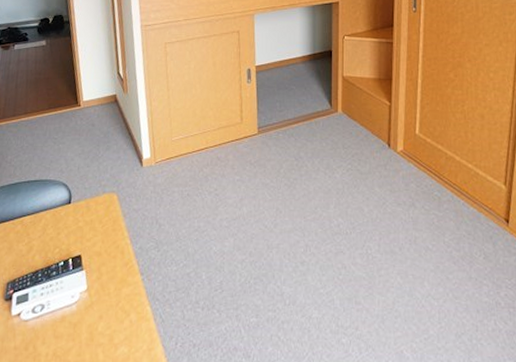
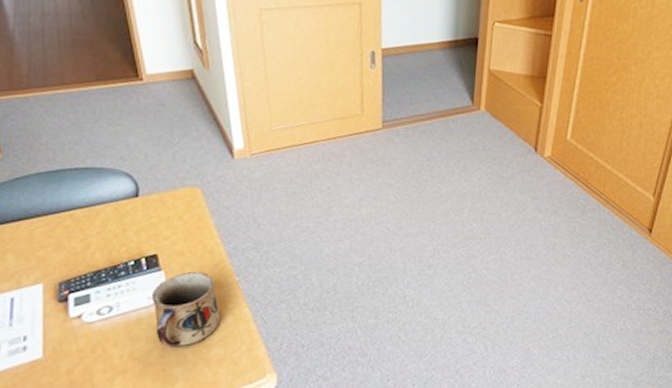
mug: none [74,271,127,346] -> present [151,272,221,347]

